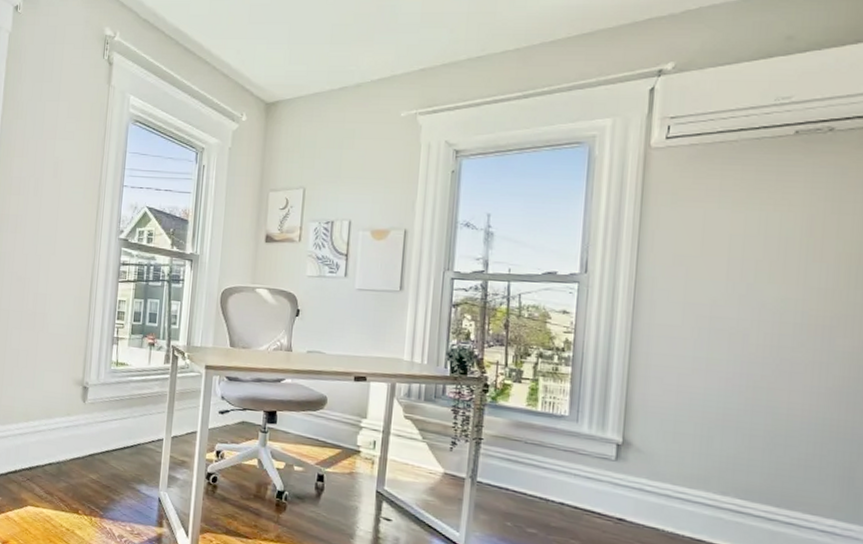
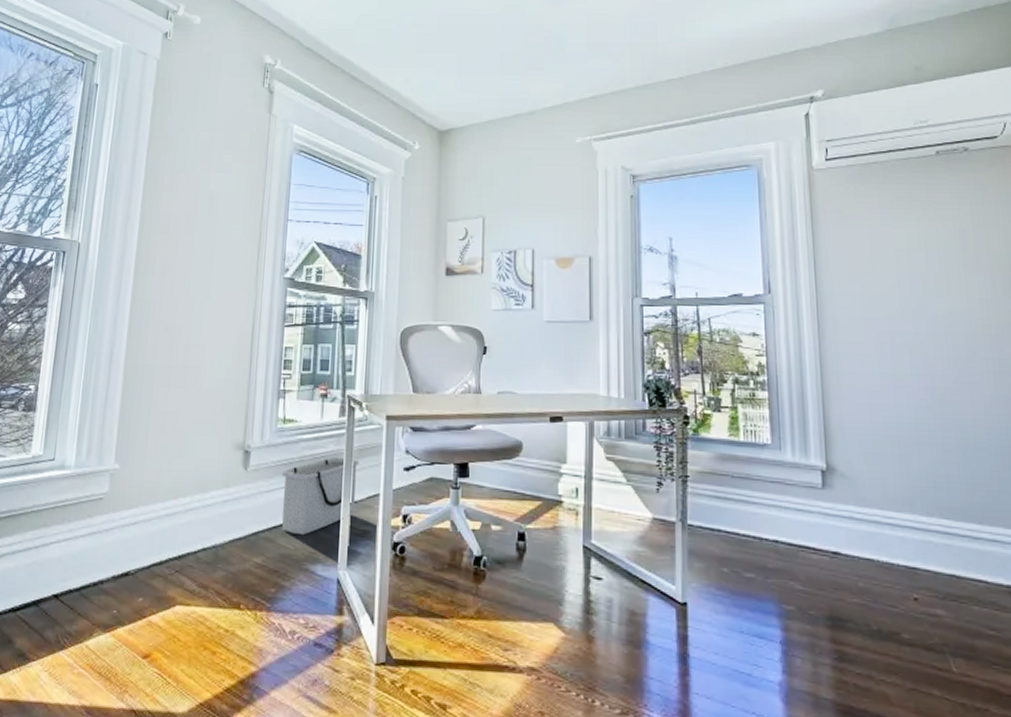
storage bin: none [113,397,180,461] -> present [281,456,359,536]

